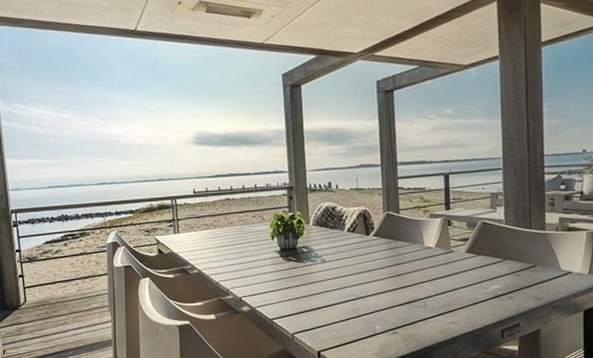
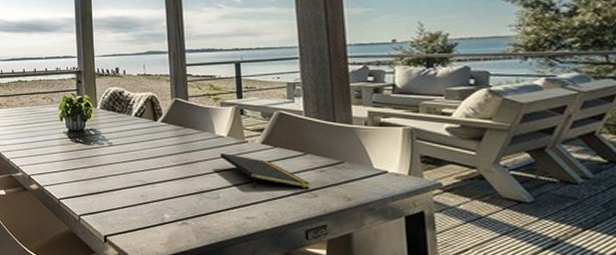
notepad: none [429,264,508,296] -> present [220,153,311,190]

